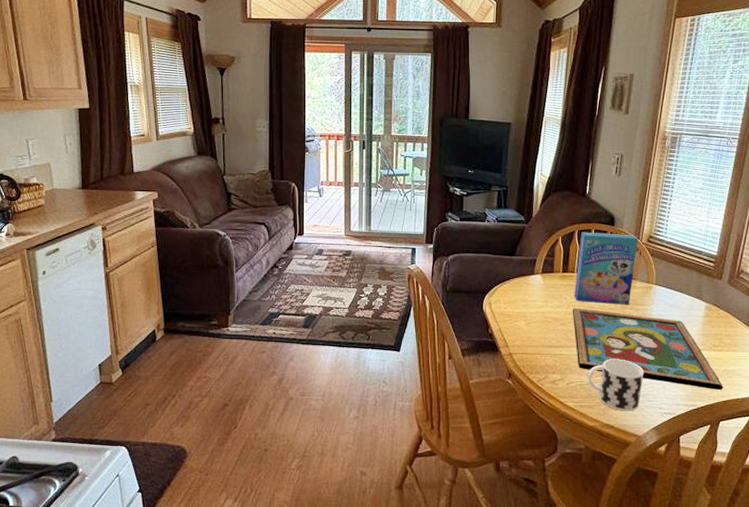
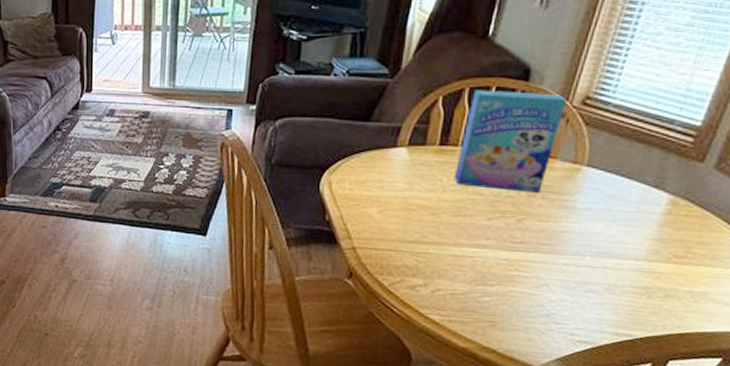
framed painting: present [572,308,723,390] -> none [449,194,682,318]
cup: present [588,359,644,411] -> none [464,264,552,334]

